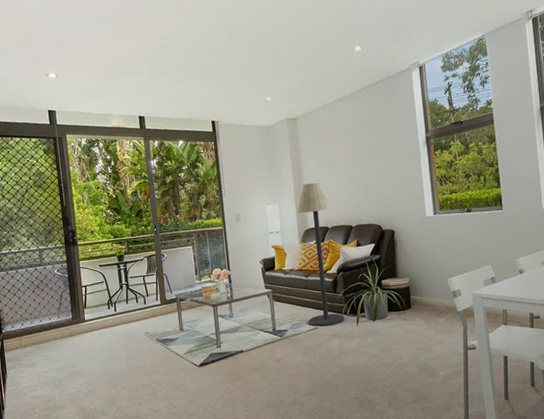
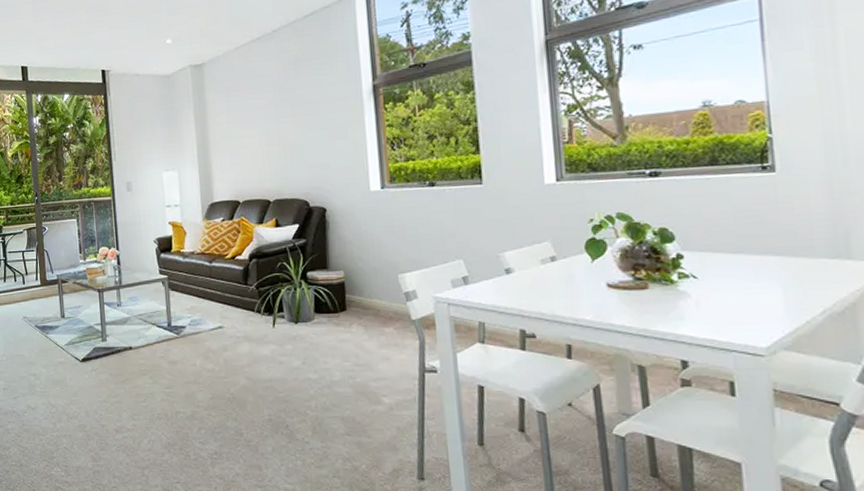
floor lamp: present [296,182,344,327] -> none [199,145,257,326]

